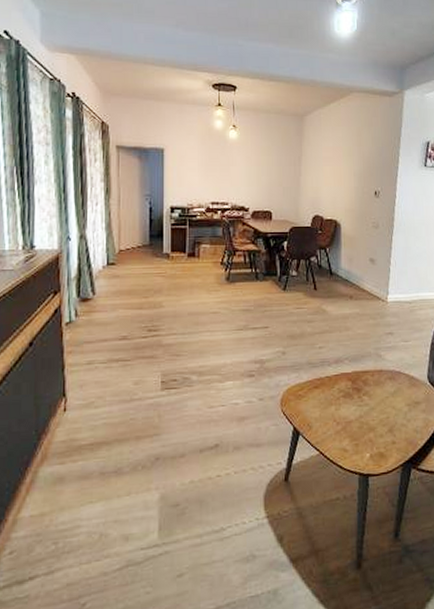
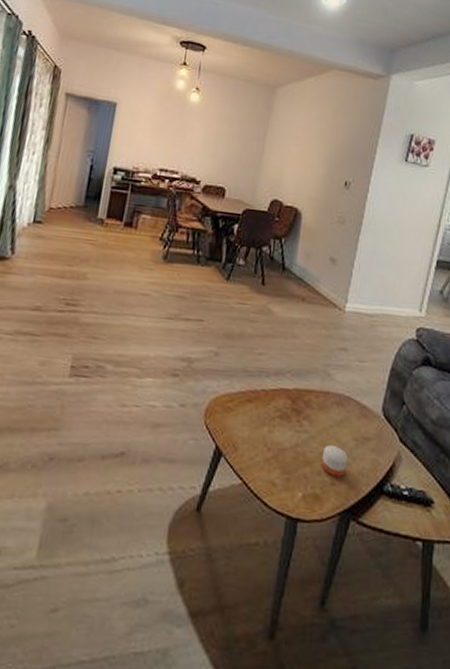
candle: none [382,411,404,437] -> present [321,444,348,477]

